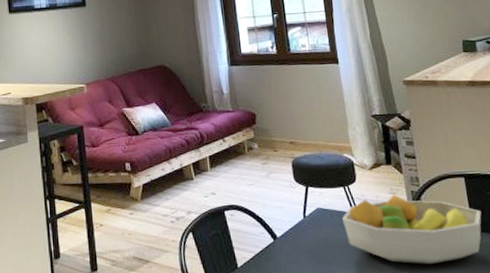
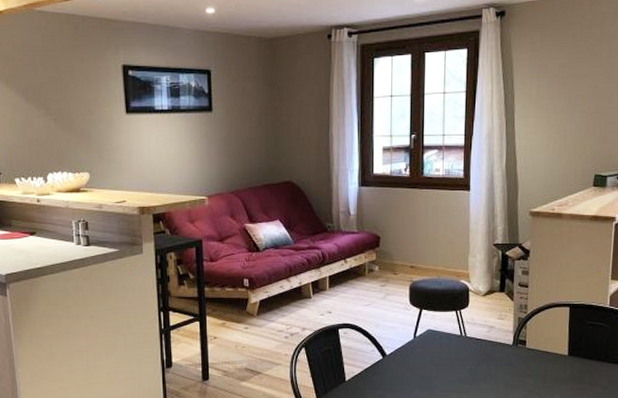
fruit bowl: present [341,194,482,264] -> none [449,320,579,383]

